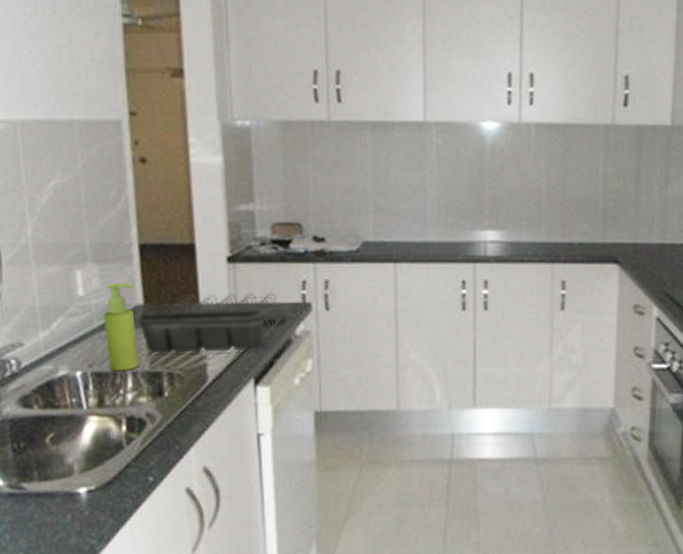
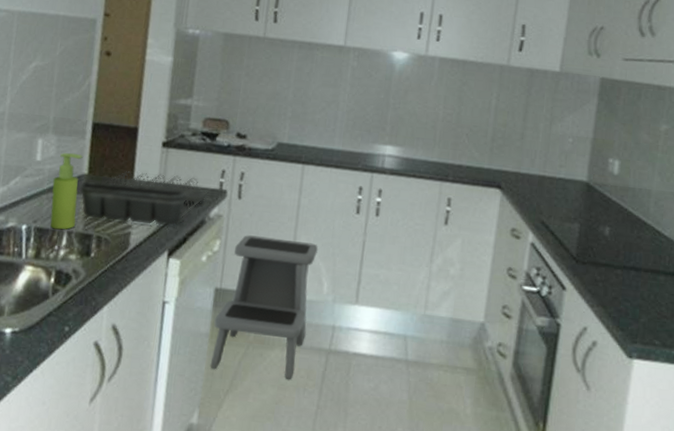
step stool: none [319,348,424,498] -> present [210,235,318,379]

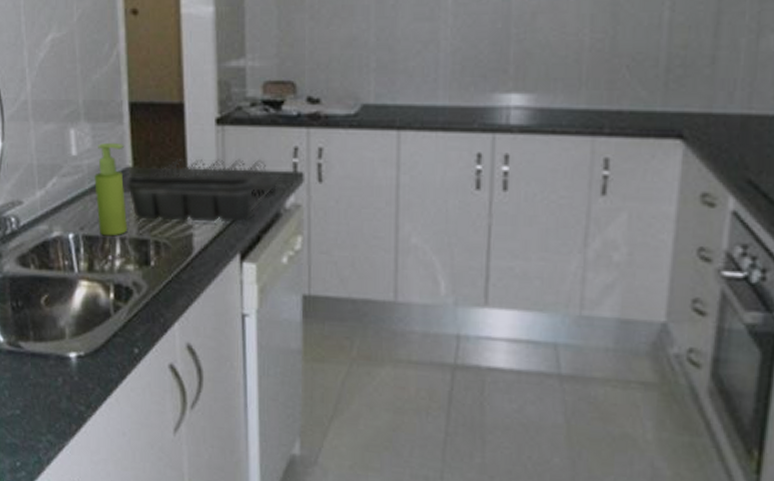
step stool: present [210,235,318,379] -> none [306,227,428,402]

